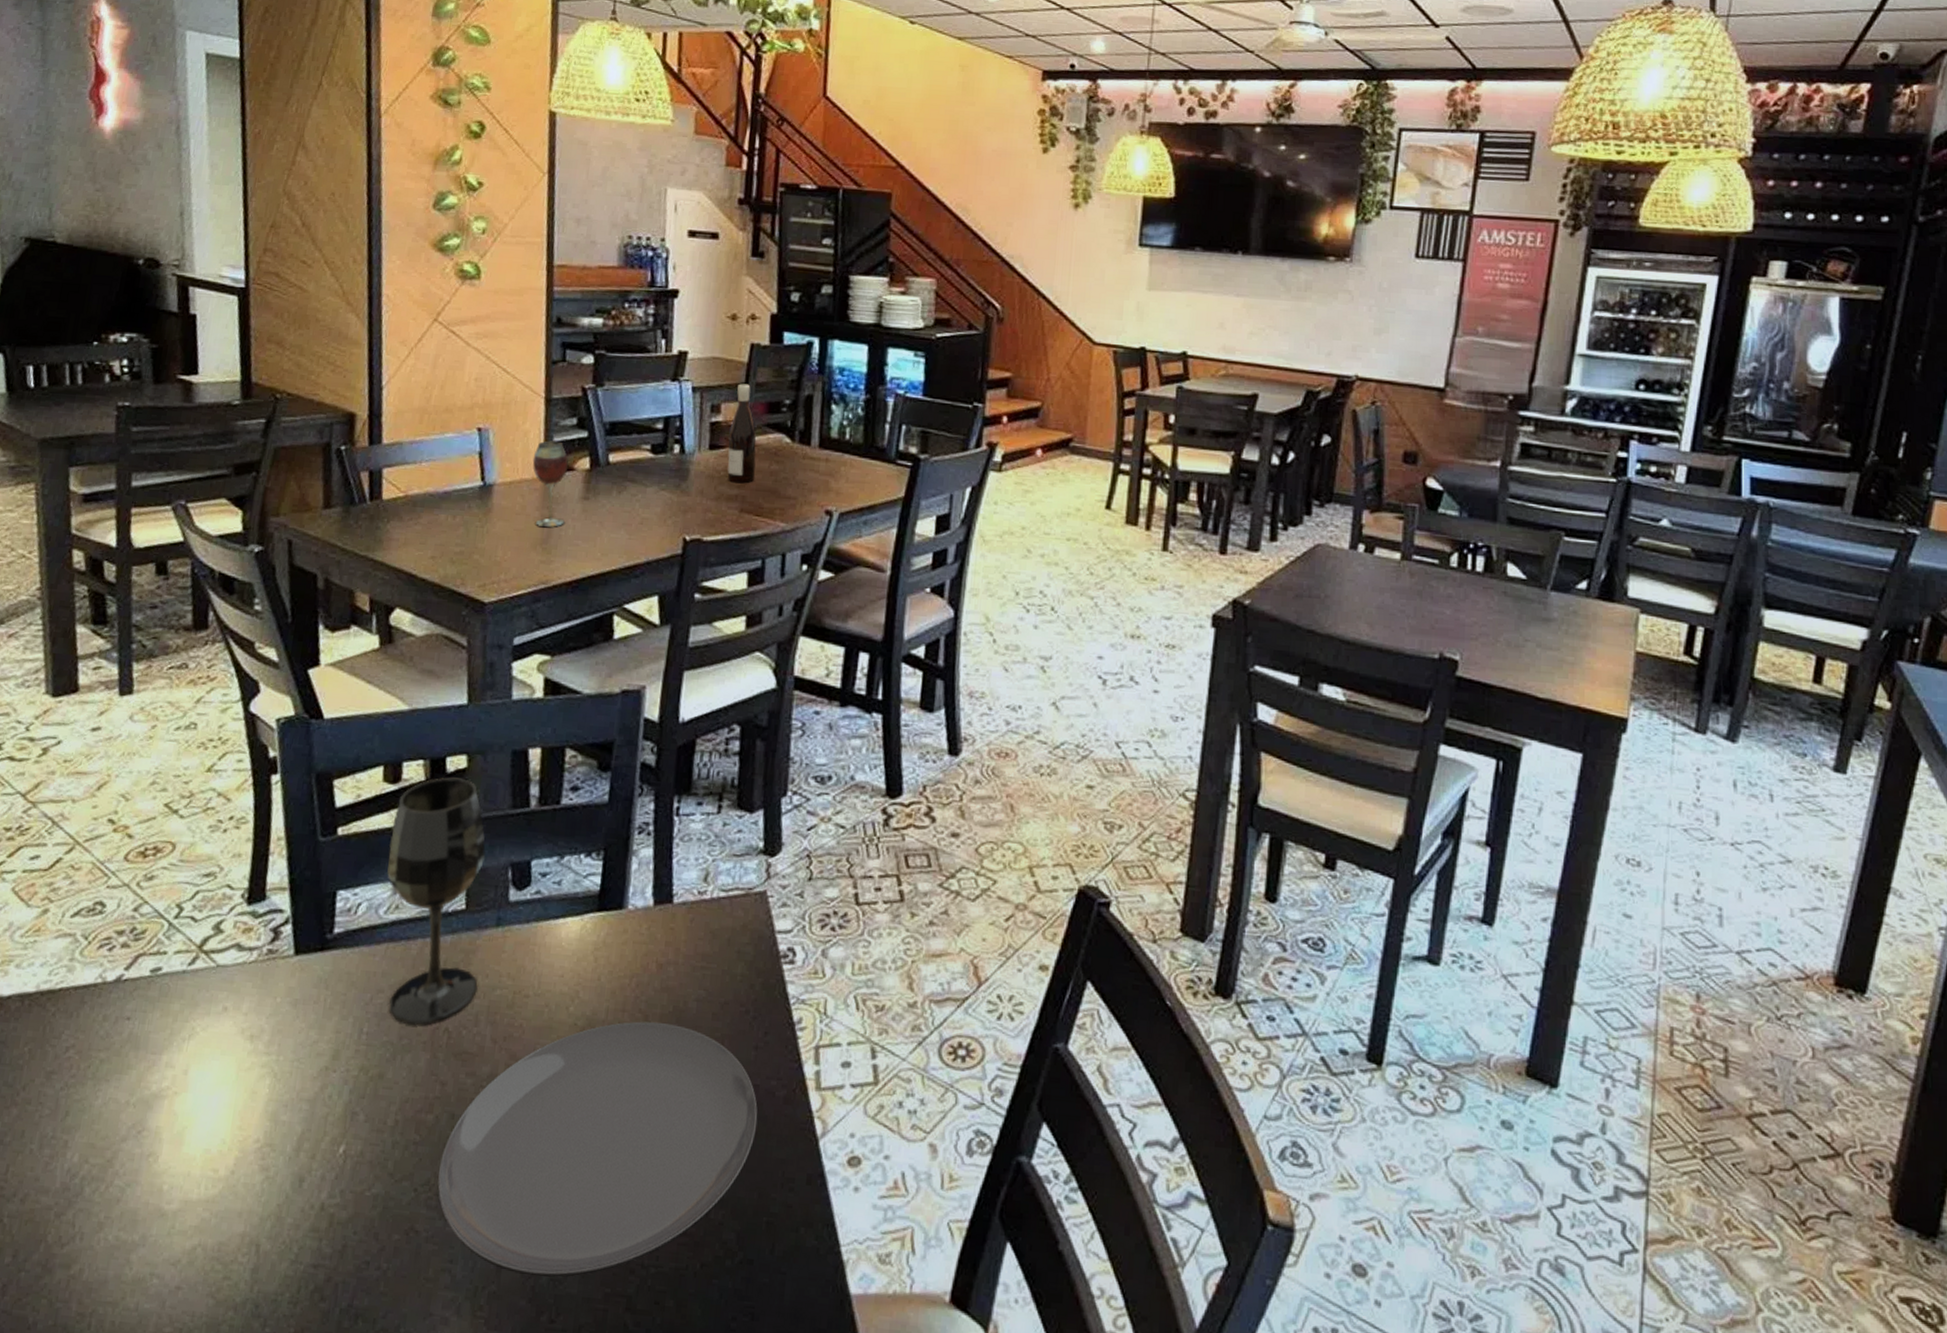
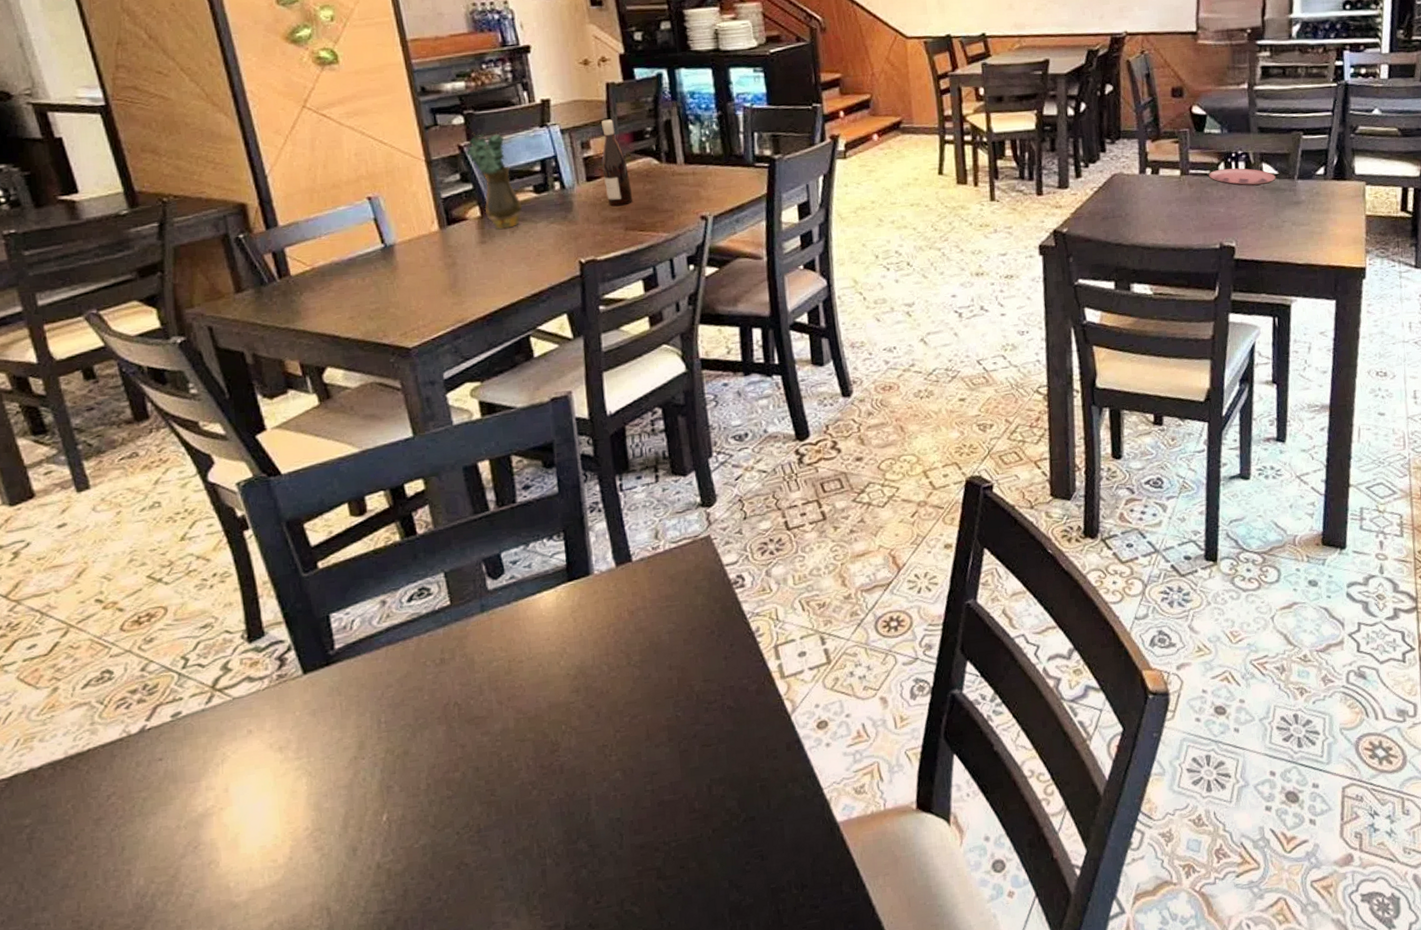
wine glass: present [387,777,486,1025] -> none [367,499,476,708]
plate: present [438,1021,758,1278] -> none [474,655,738,875]
wineglass: present [532,440,568,528] -> none [426,196,468,274]
vase: none [587,375,635,487] -> present [465,131,522,229]
plate: none [1436,560,1522,590] -> present [1208,168,1276,186]

